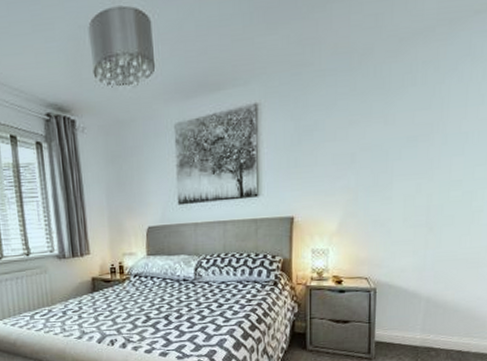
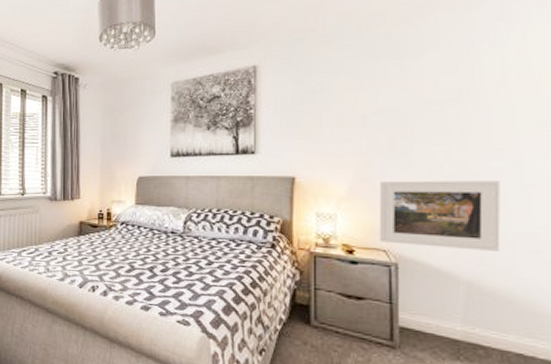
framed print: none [362,209,456,272] -> present [379,180,501,251]

